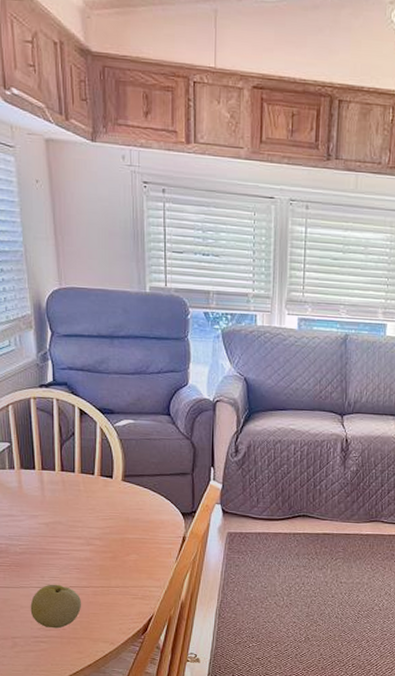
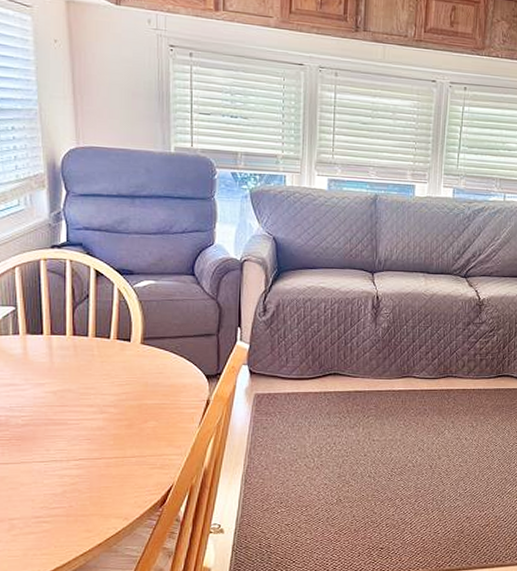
apple: present [30,584,82,629] -> none [32,457,93,506]

